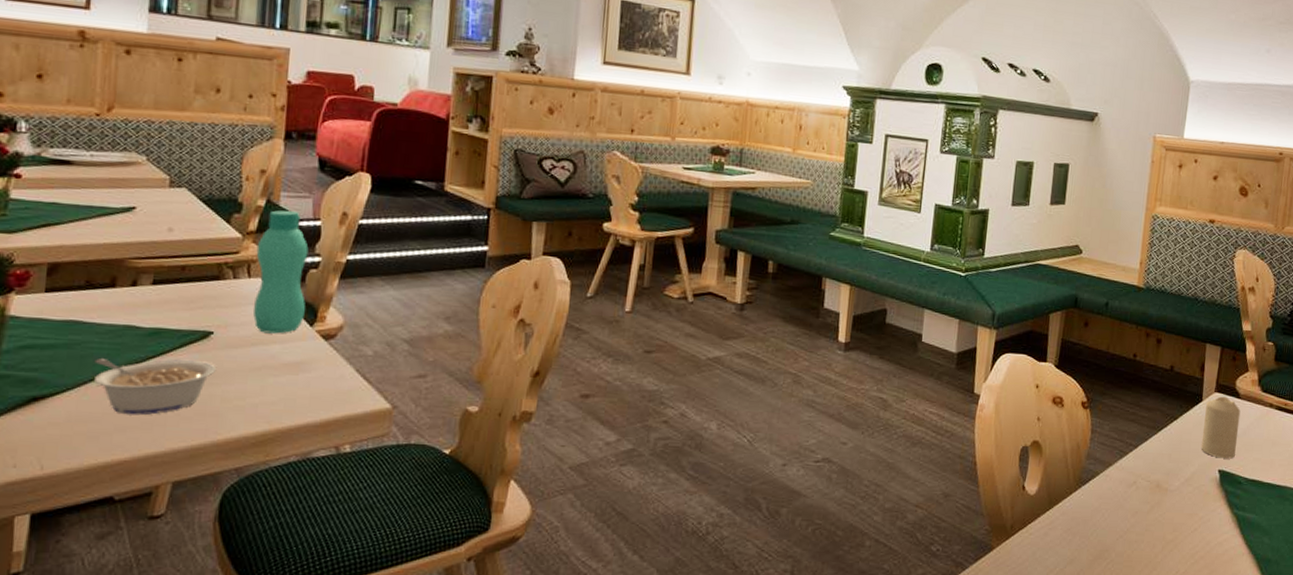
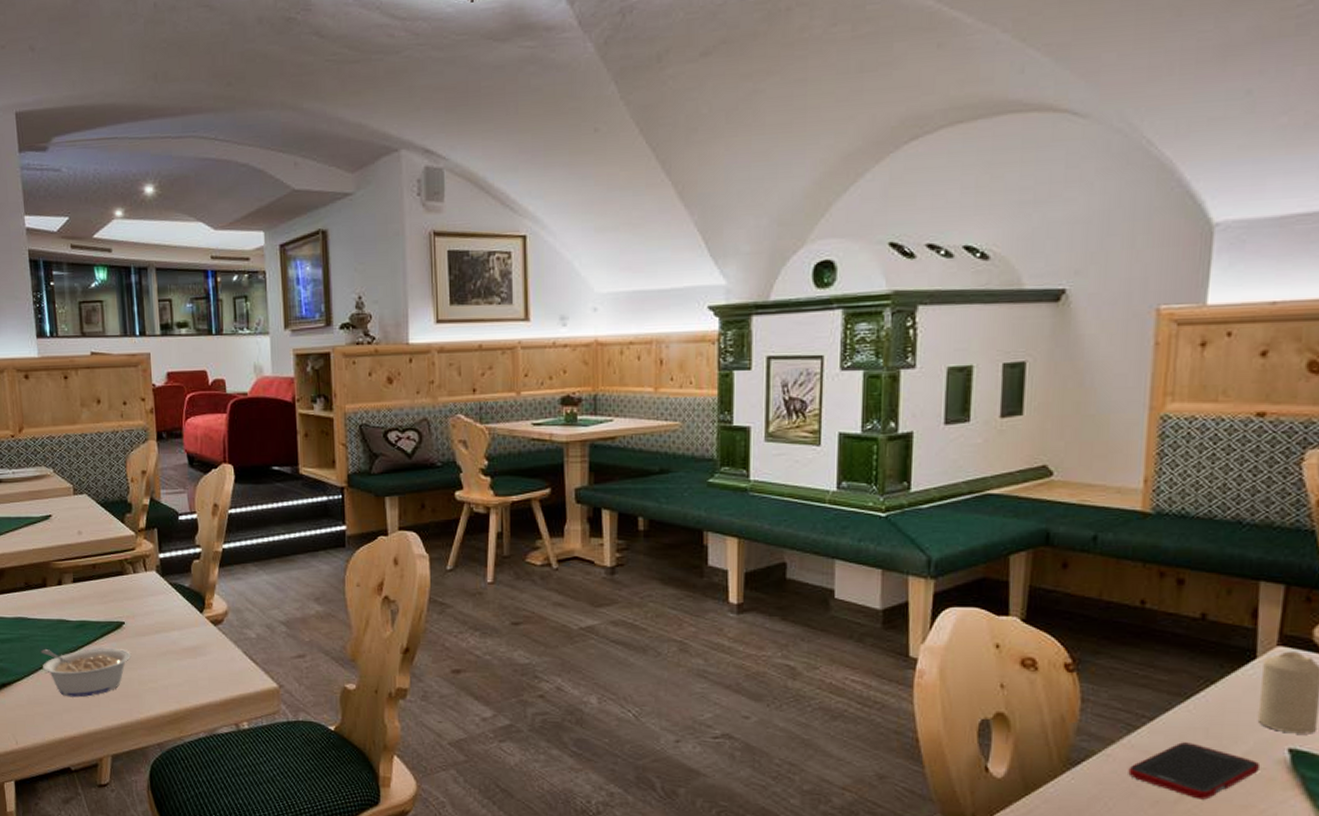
bottle: present [253,210,309,334] -> none [148,507,194,622]
cell phone: none [1119,465,1202,510] -> present [1128,742,1261,800]

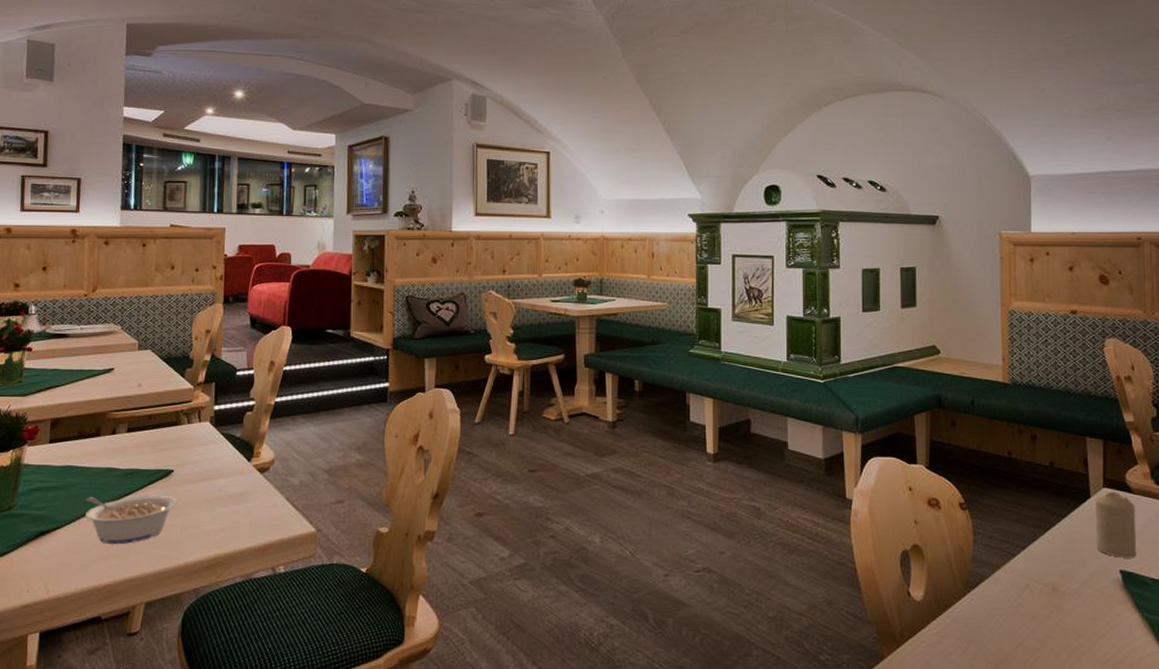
cell phone: present [1128,742,1261,800] -> none [1011,567,1103,615]

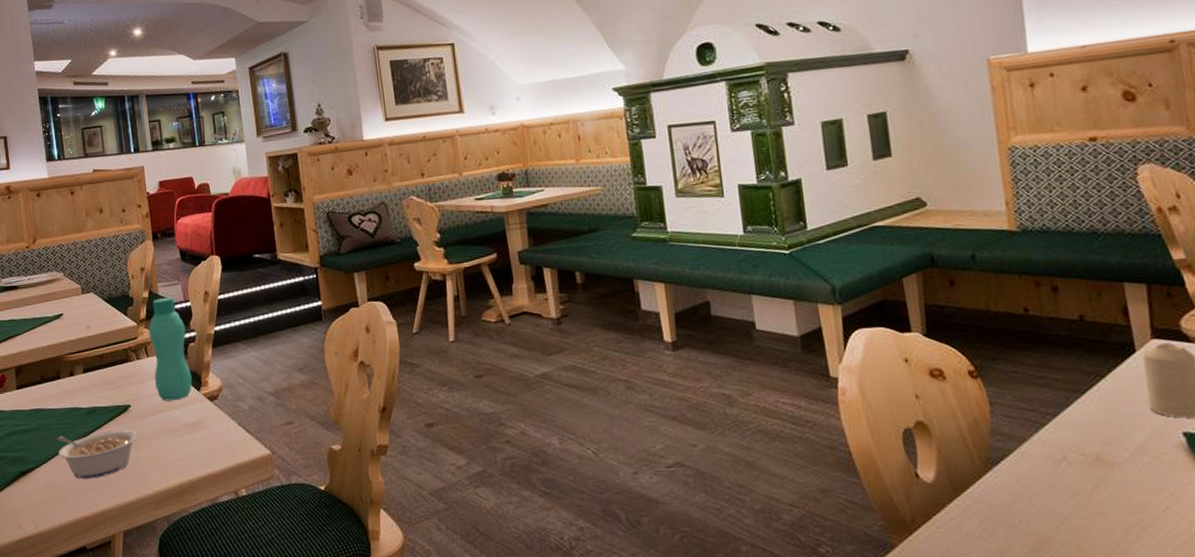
bottle: none [203,363,245,470] -> present [148,297,192,401]

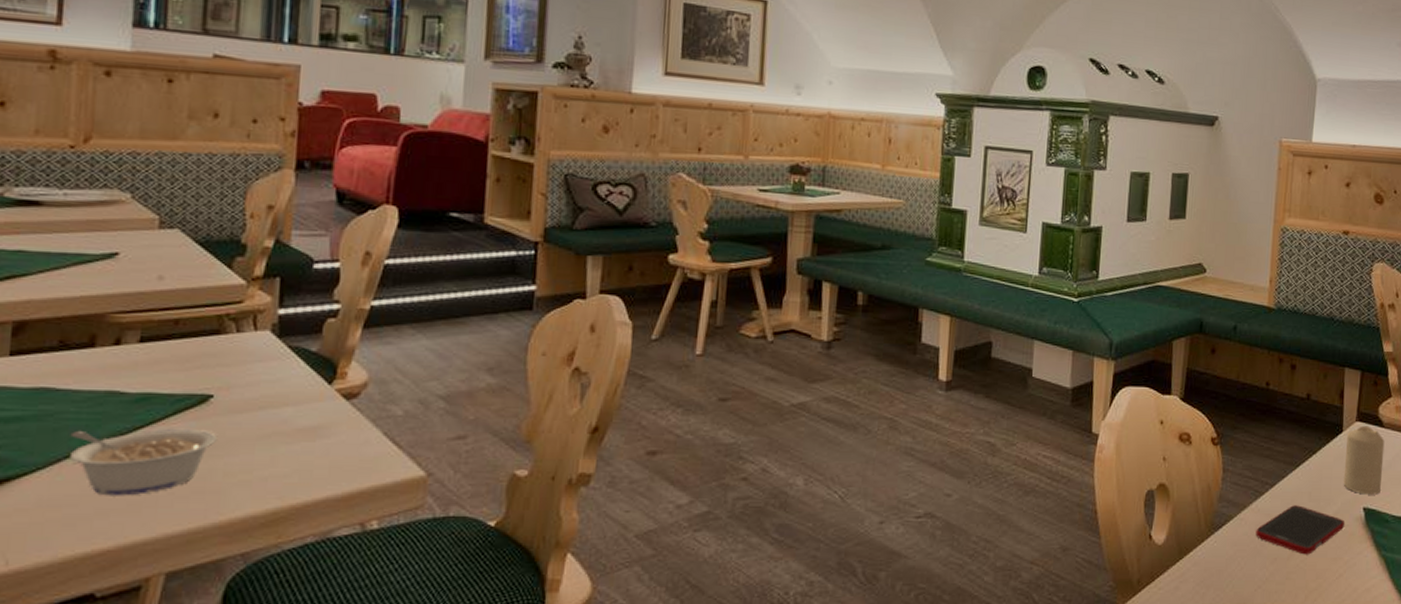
bottle: present [148,297,192,401] -> none [260,251,326,395]
cell phone: none [1044,434,1162,487] -> present [1255,505,1345,555]

